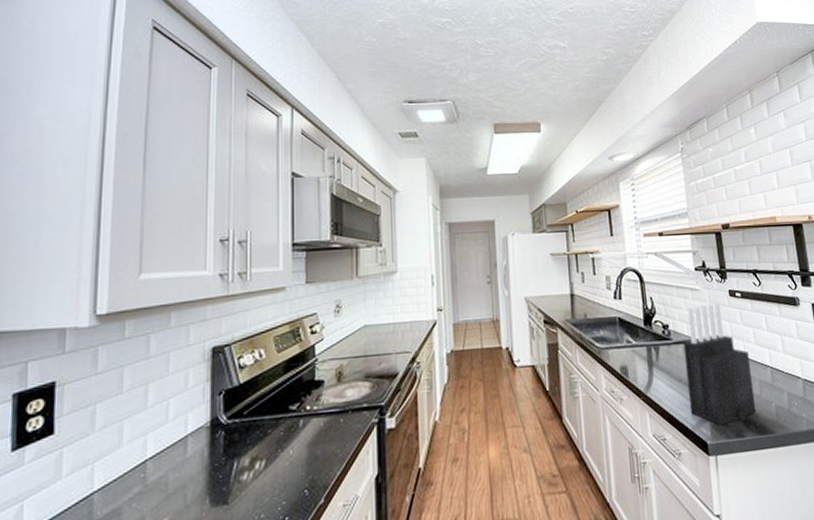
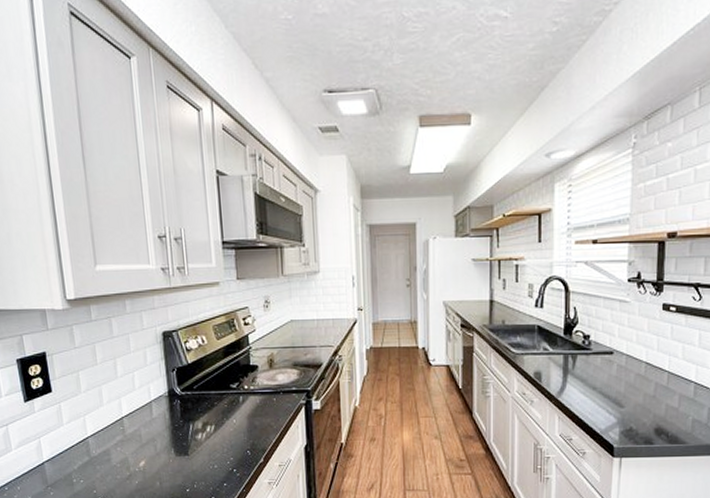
knife block: present [682,302,757,426] -> none [600,315,674,432]

